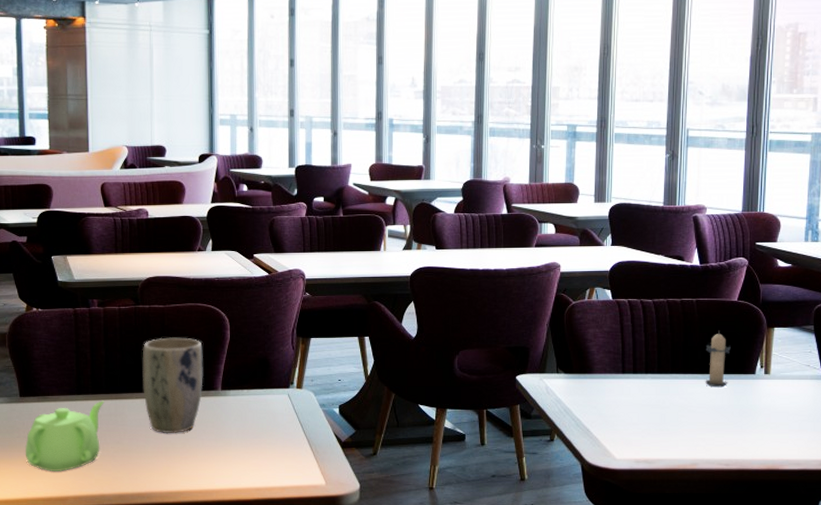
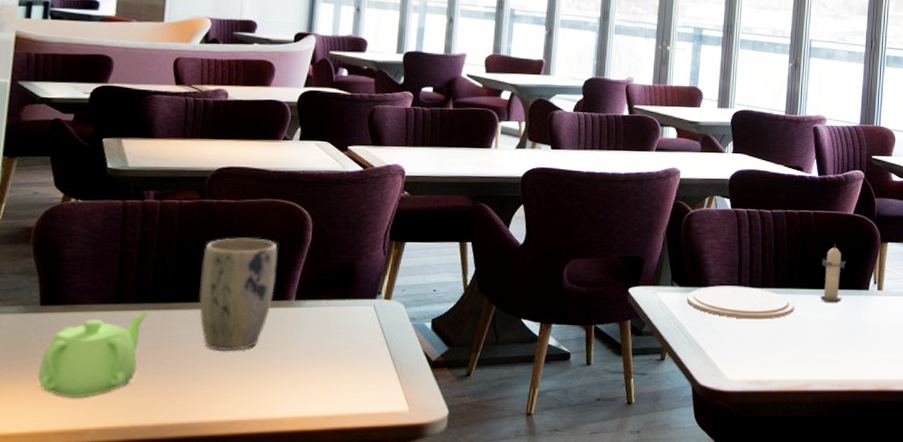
plate: none [572,372,680,403] -> present [687,285,795,320]

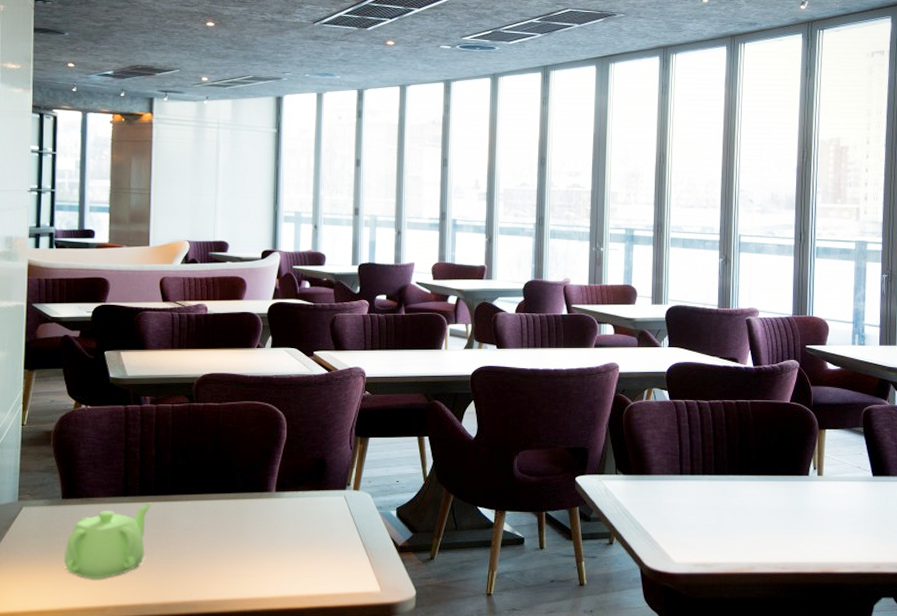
plant pot: present [199,237,278,352] -> none [193,436,258,538]
plate: present [687,285,795,320] -> none [631,473,736,505]
candle: present [820,244,846,304] -> none [760,432,785,489]

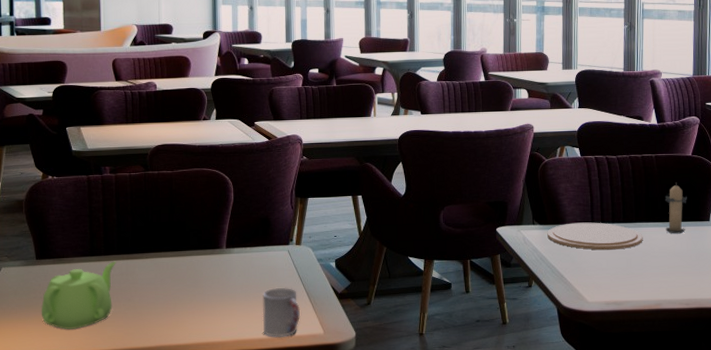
cup: none [312,537,356,595] -> present [262,287,301,338]
plate: none [631,473,736,505] -> present [547,222,643,250]
candle: none [760,432,785,489] -> present [665,182,687,234]

